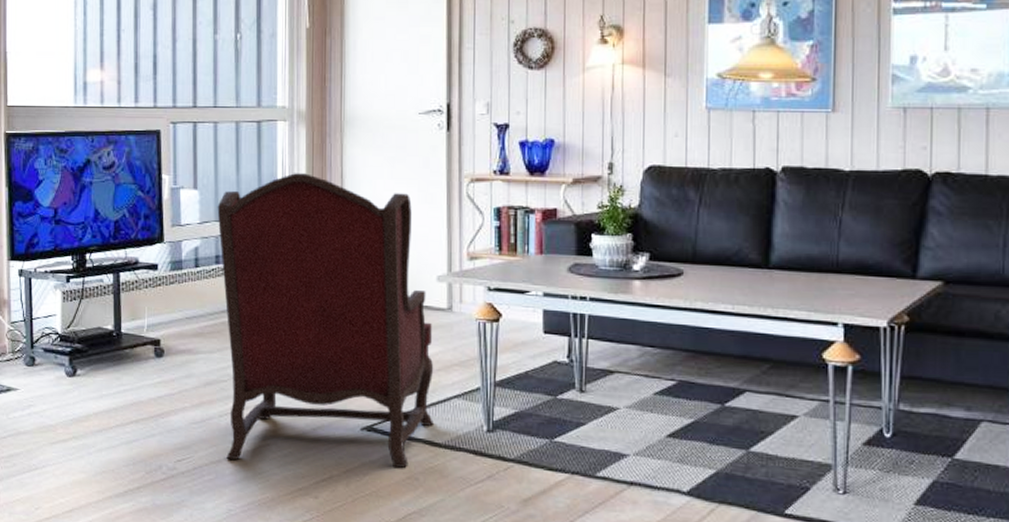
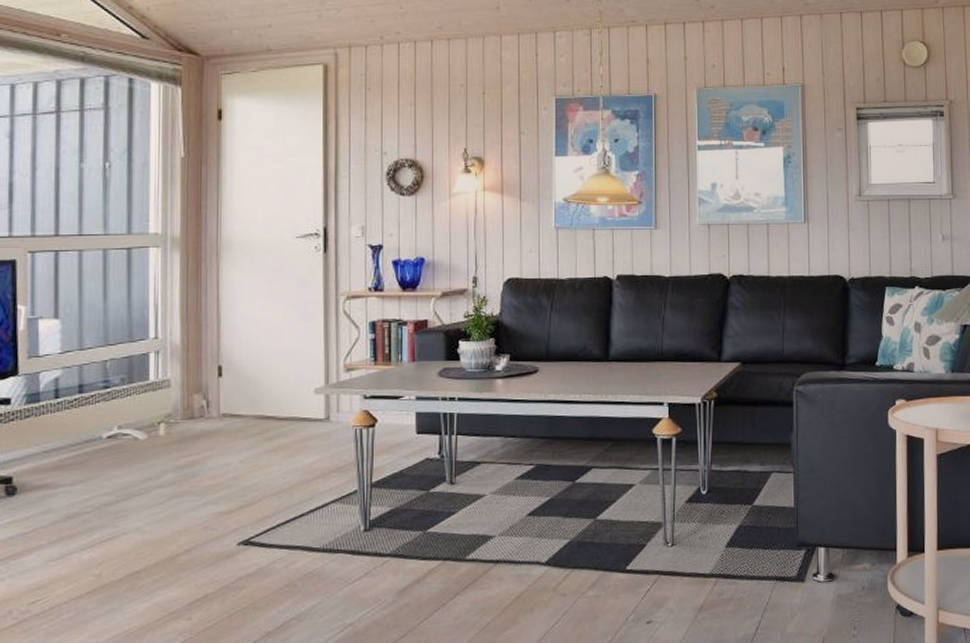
armchair: present [217,173,434,468] -> none [81,298,312,594]

